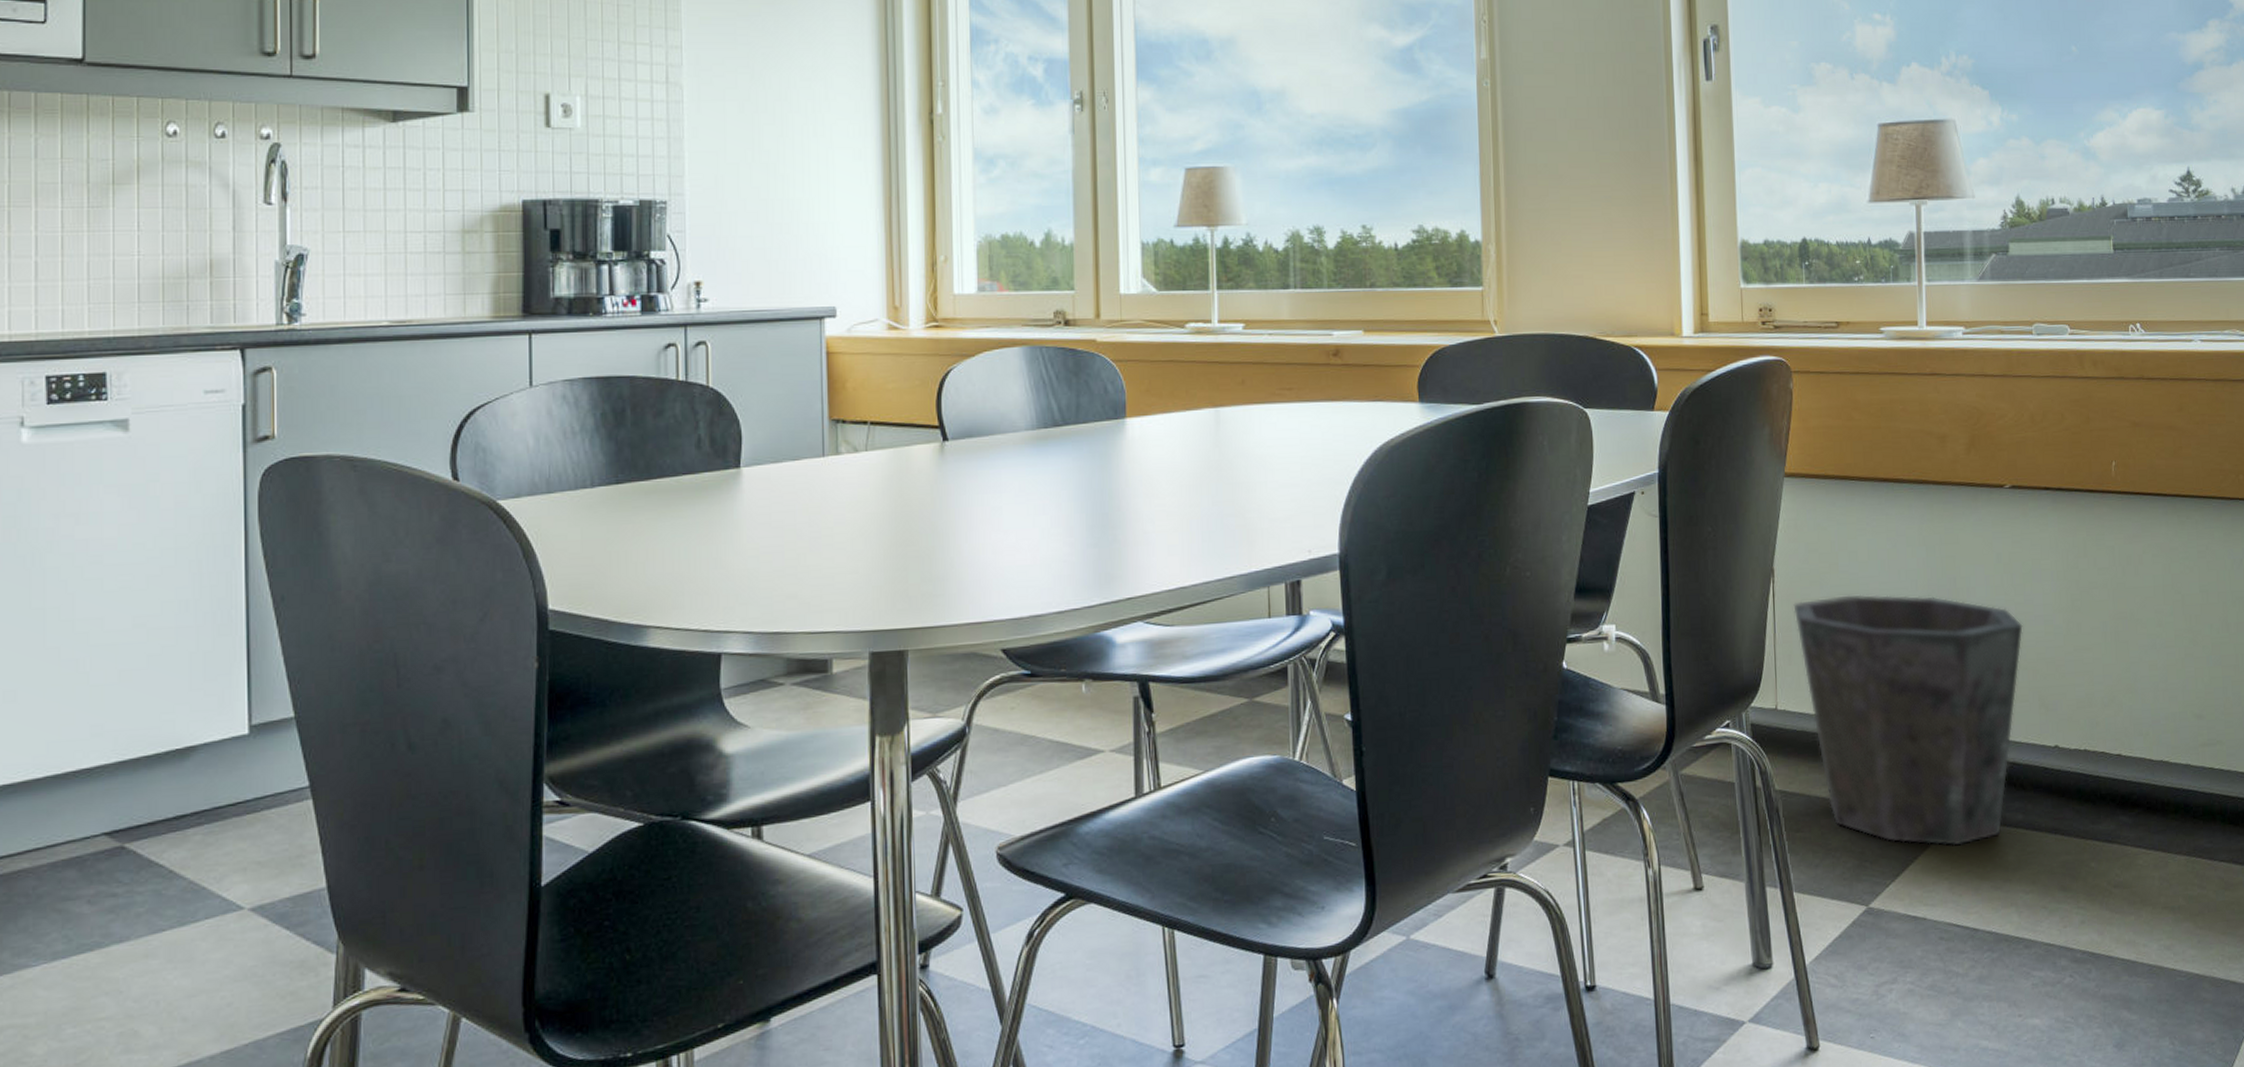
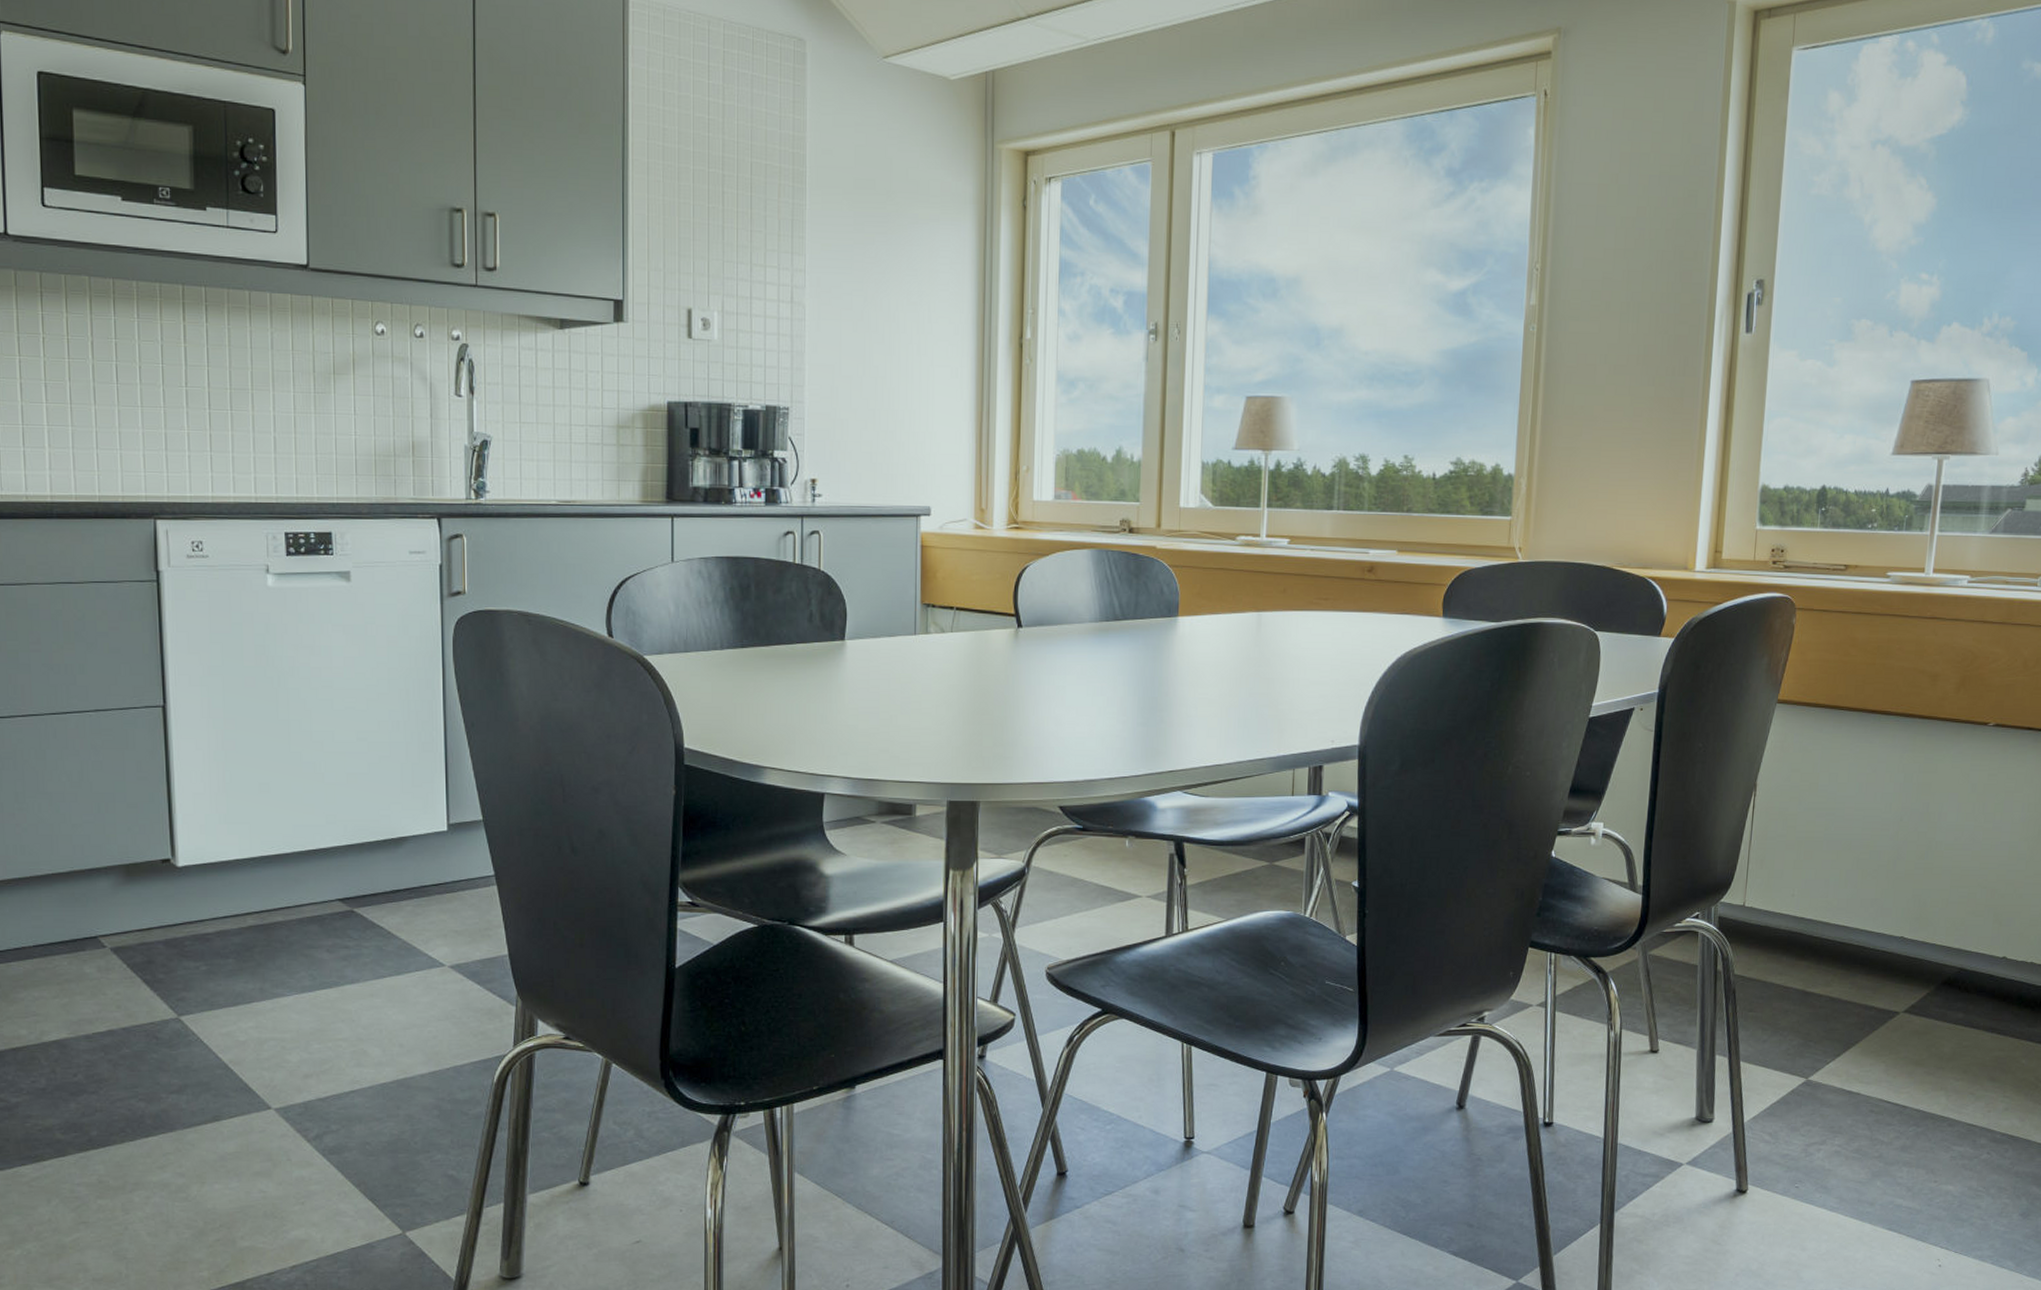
waste bin: present [1793,594,2023,846] -> none [1771,811,1988,1035]

